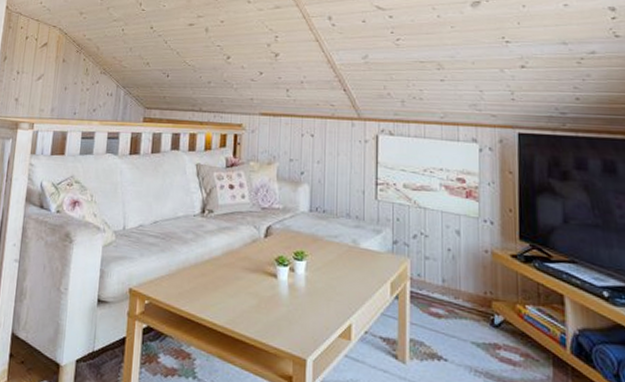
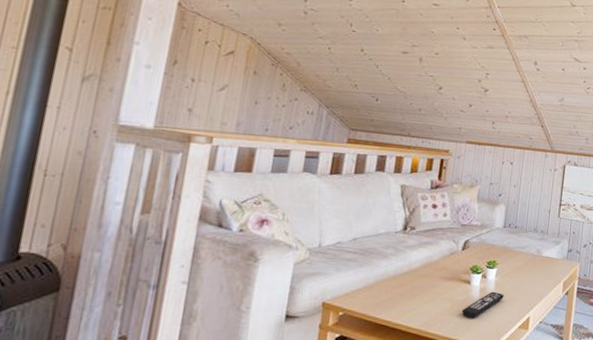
remote control: none [269,288,317,320] -> present [461,291,504,318]

